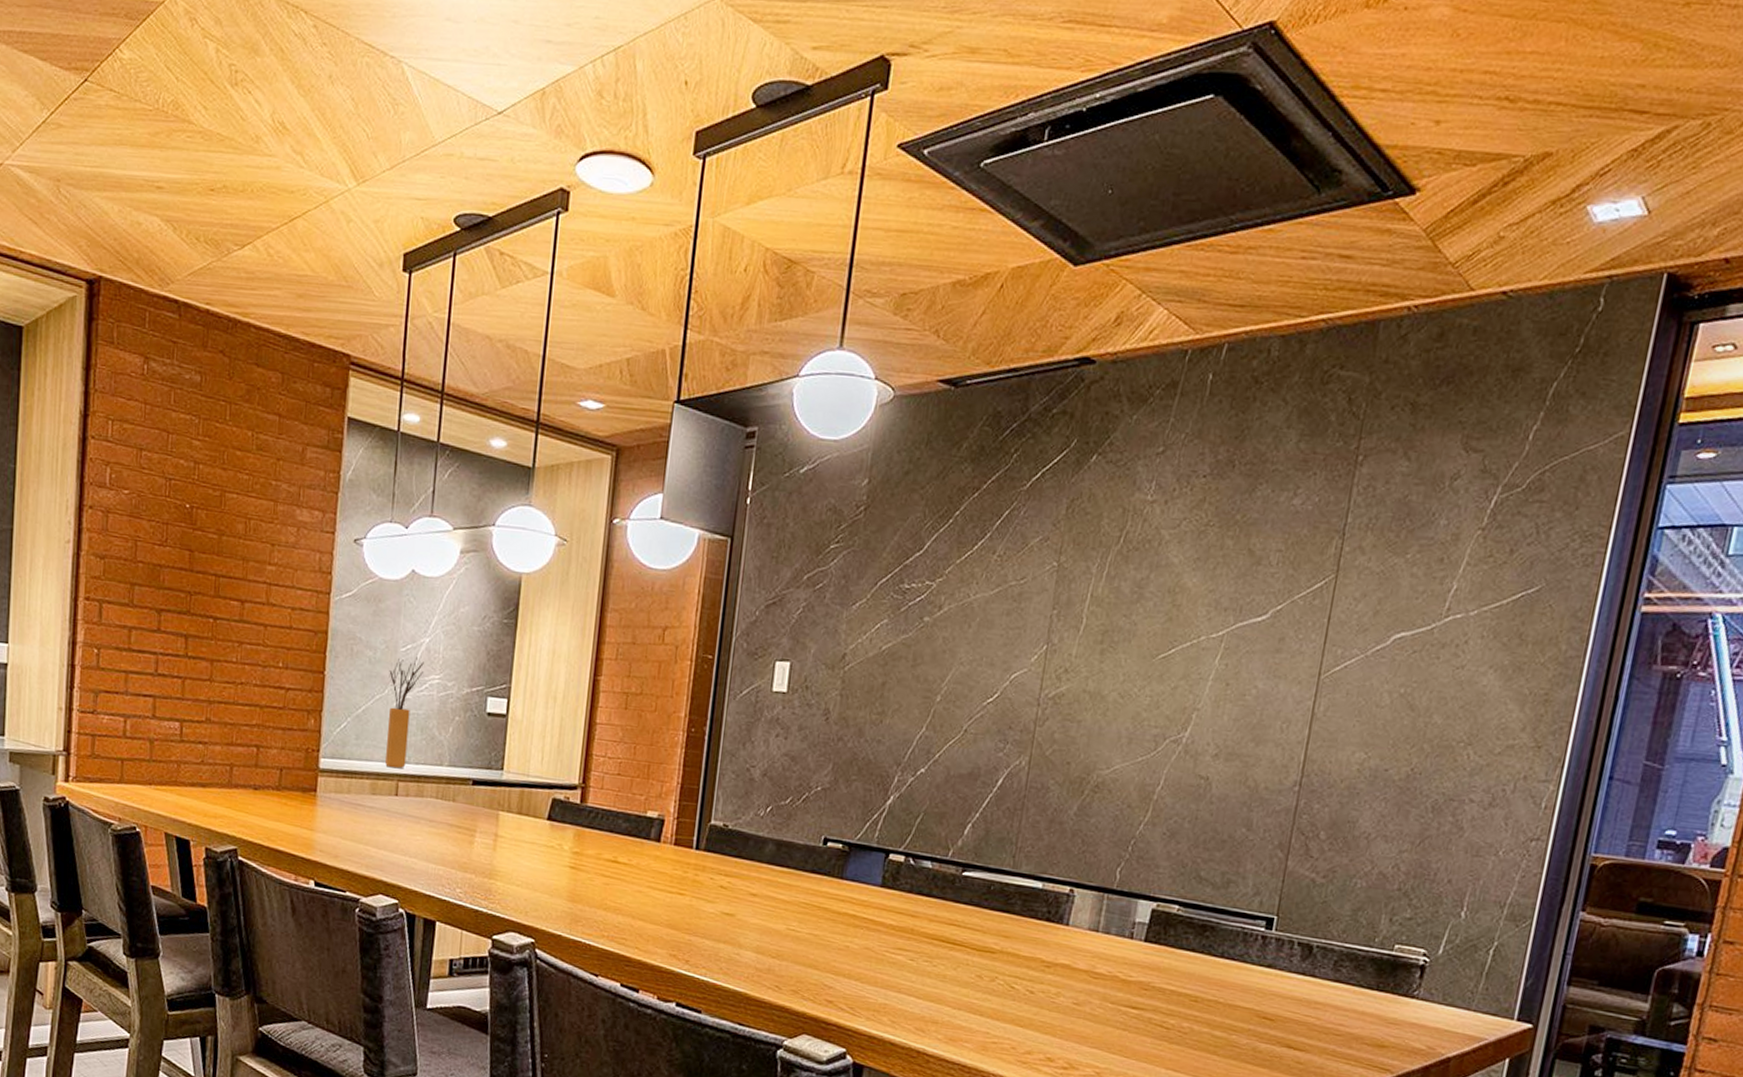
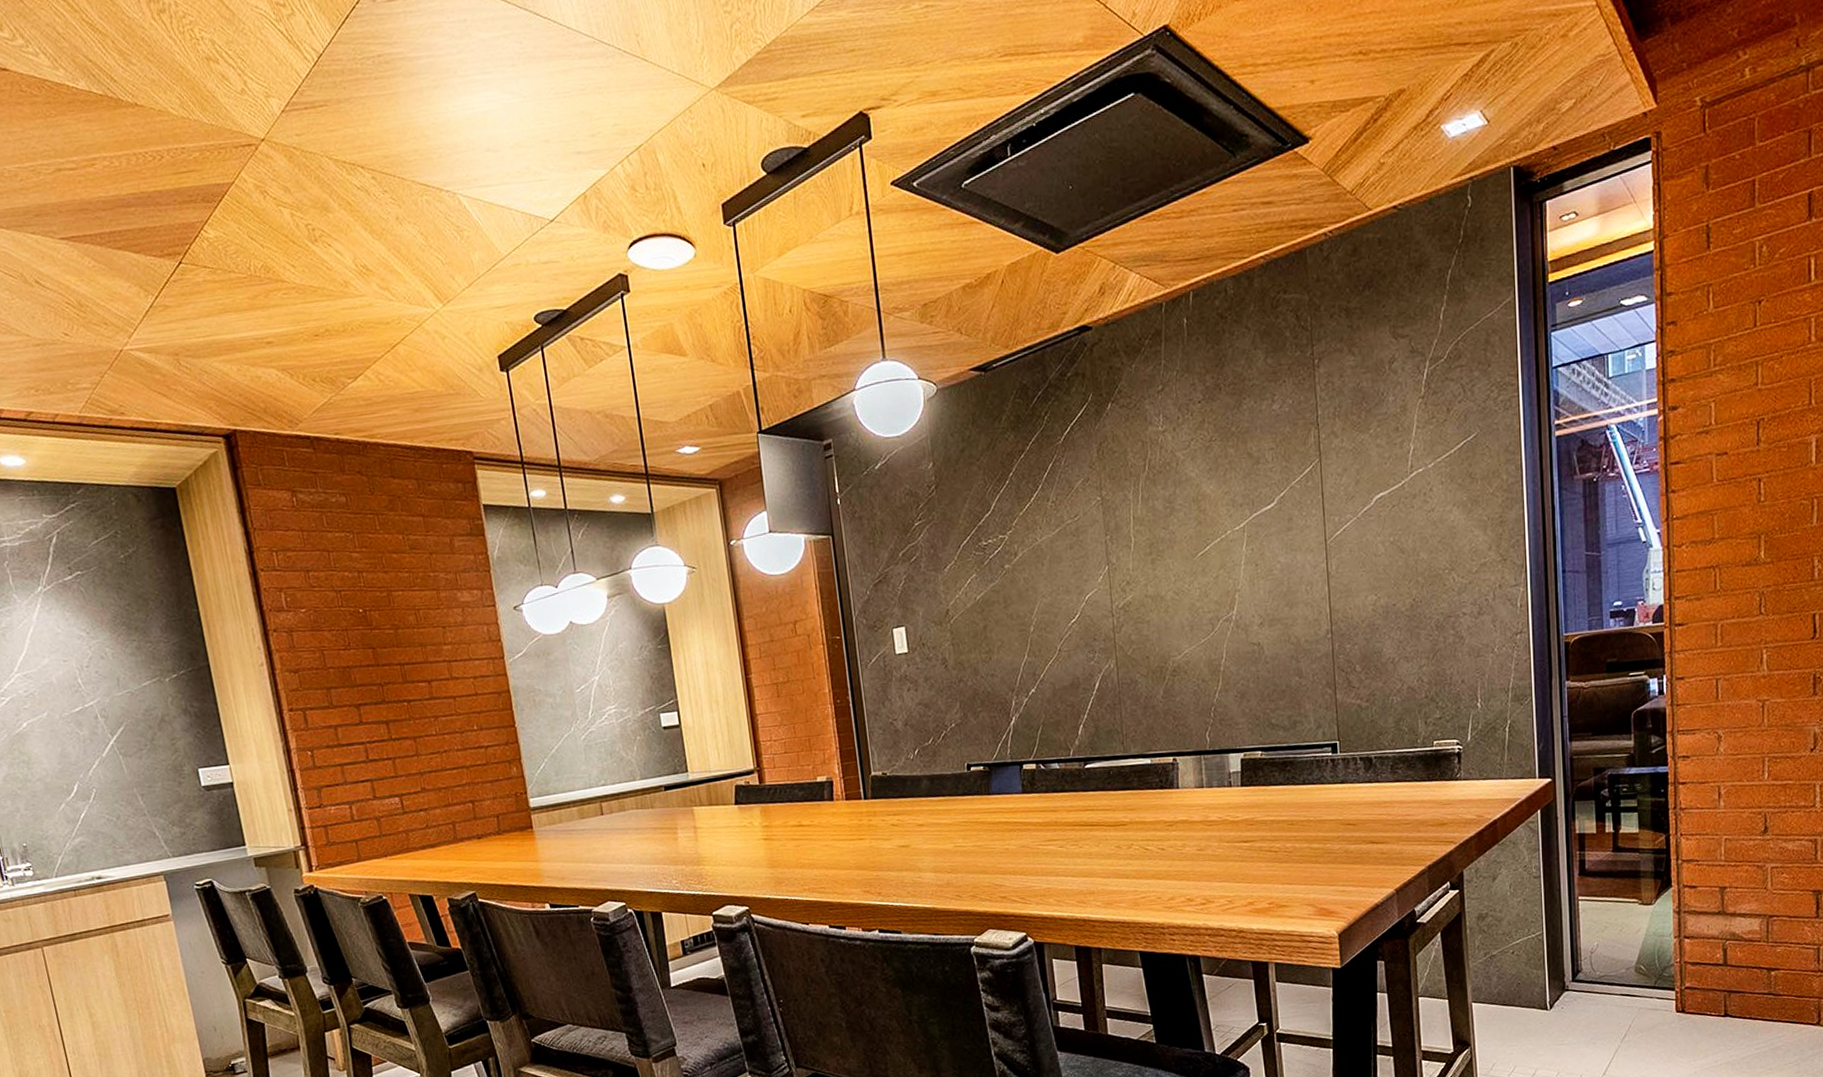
vase: present [385,657,424,769] -> none [570,694,604,793]

